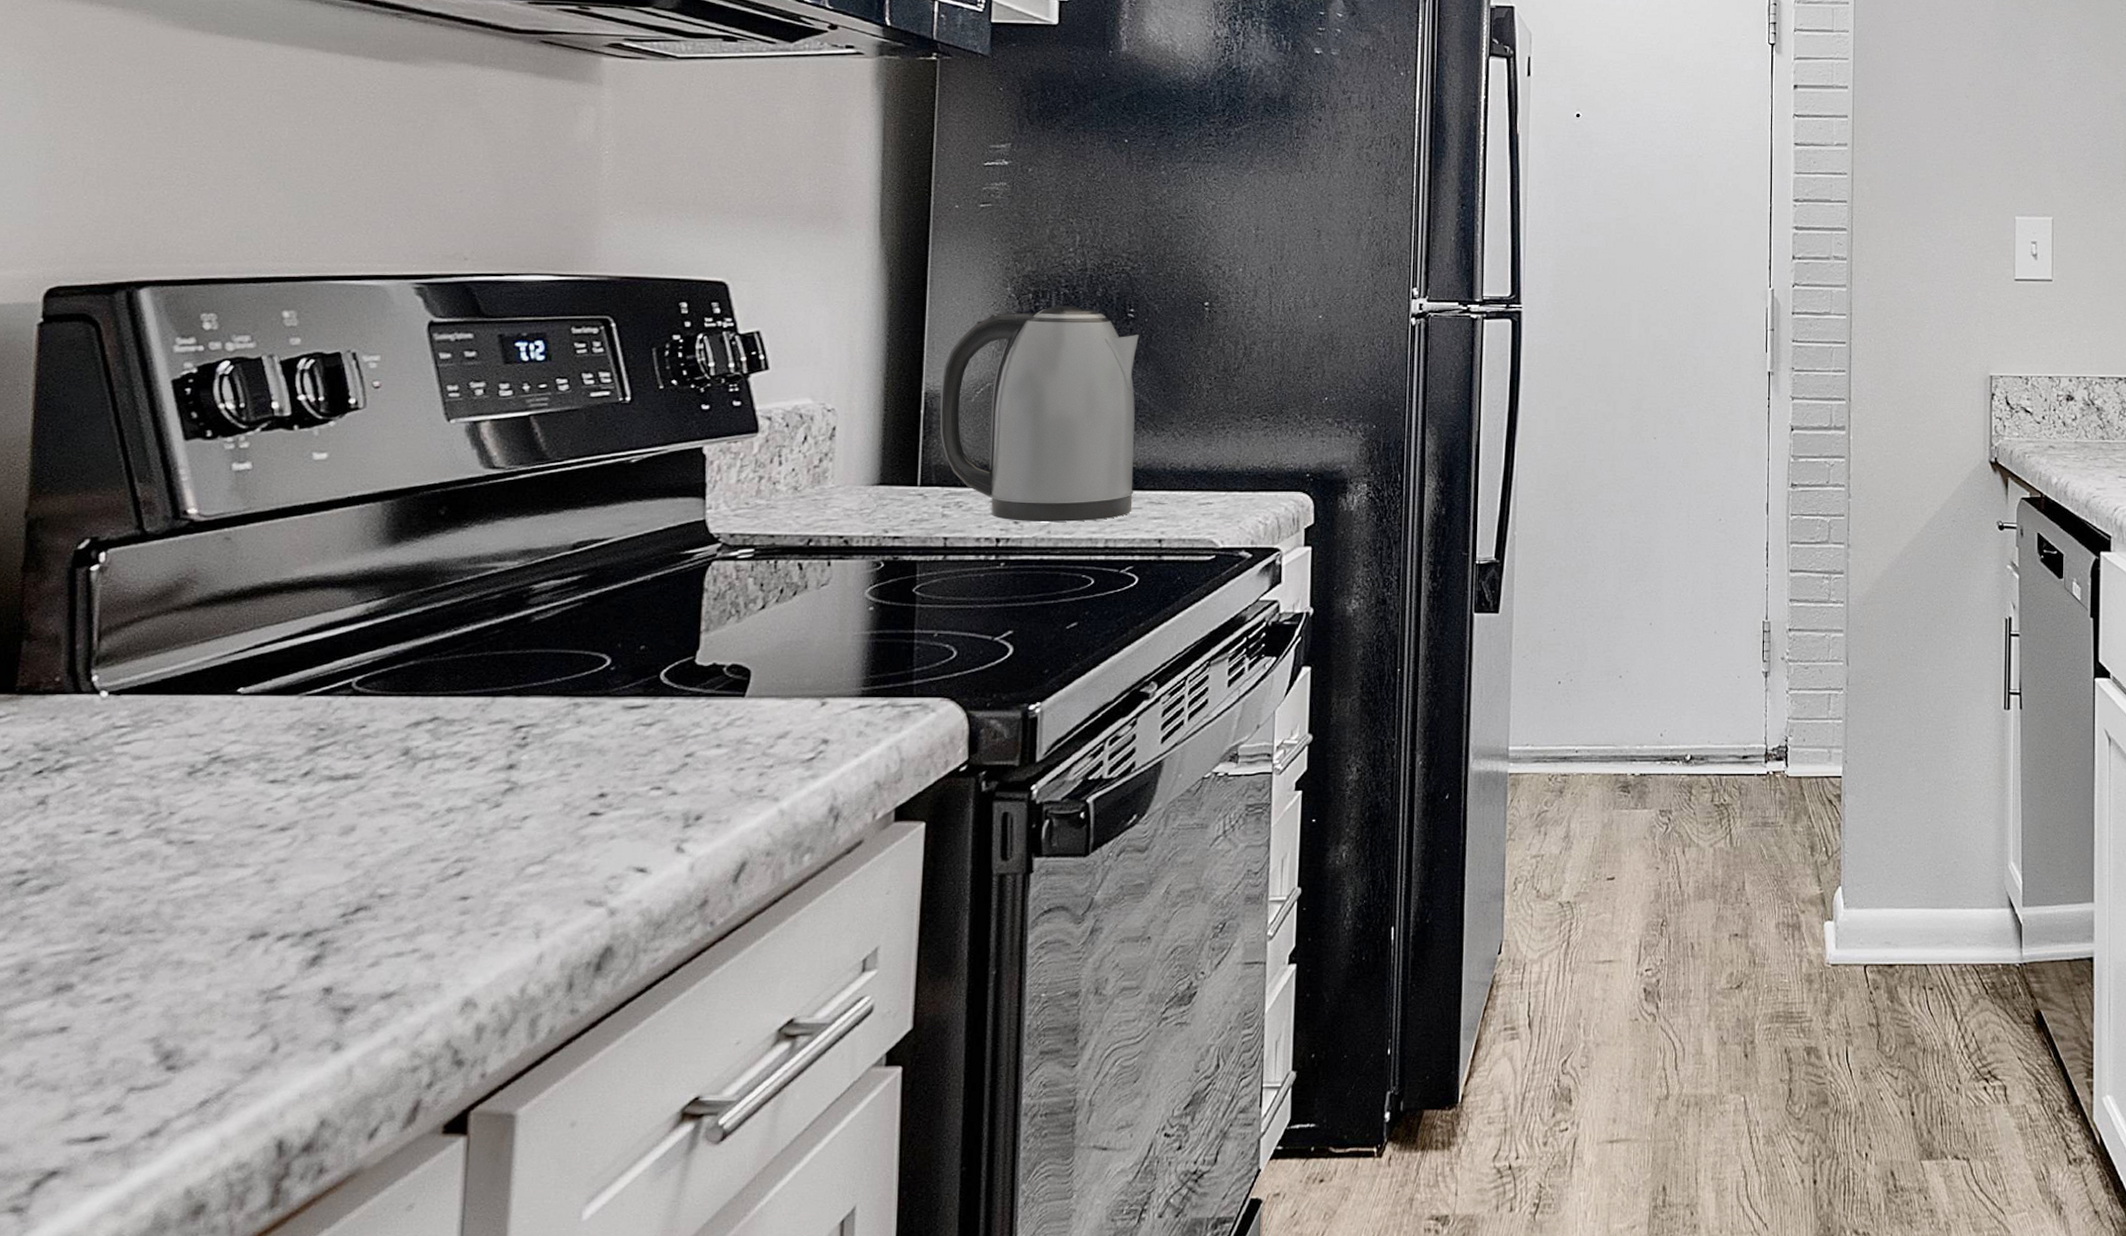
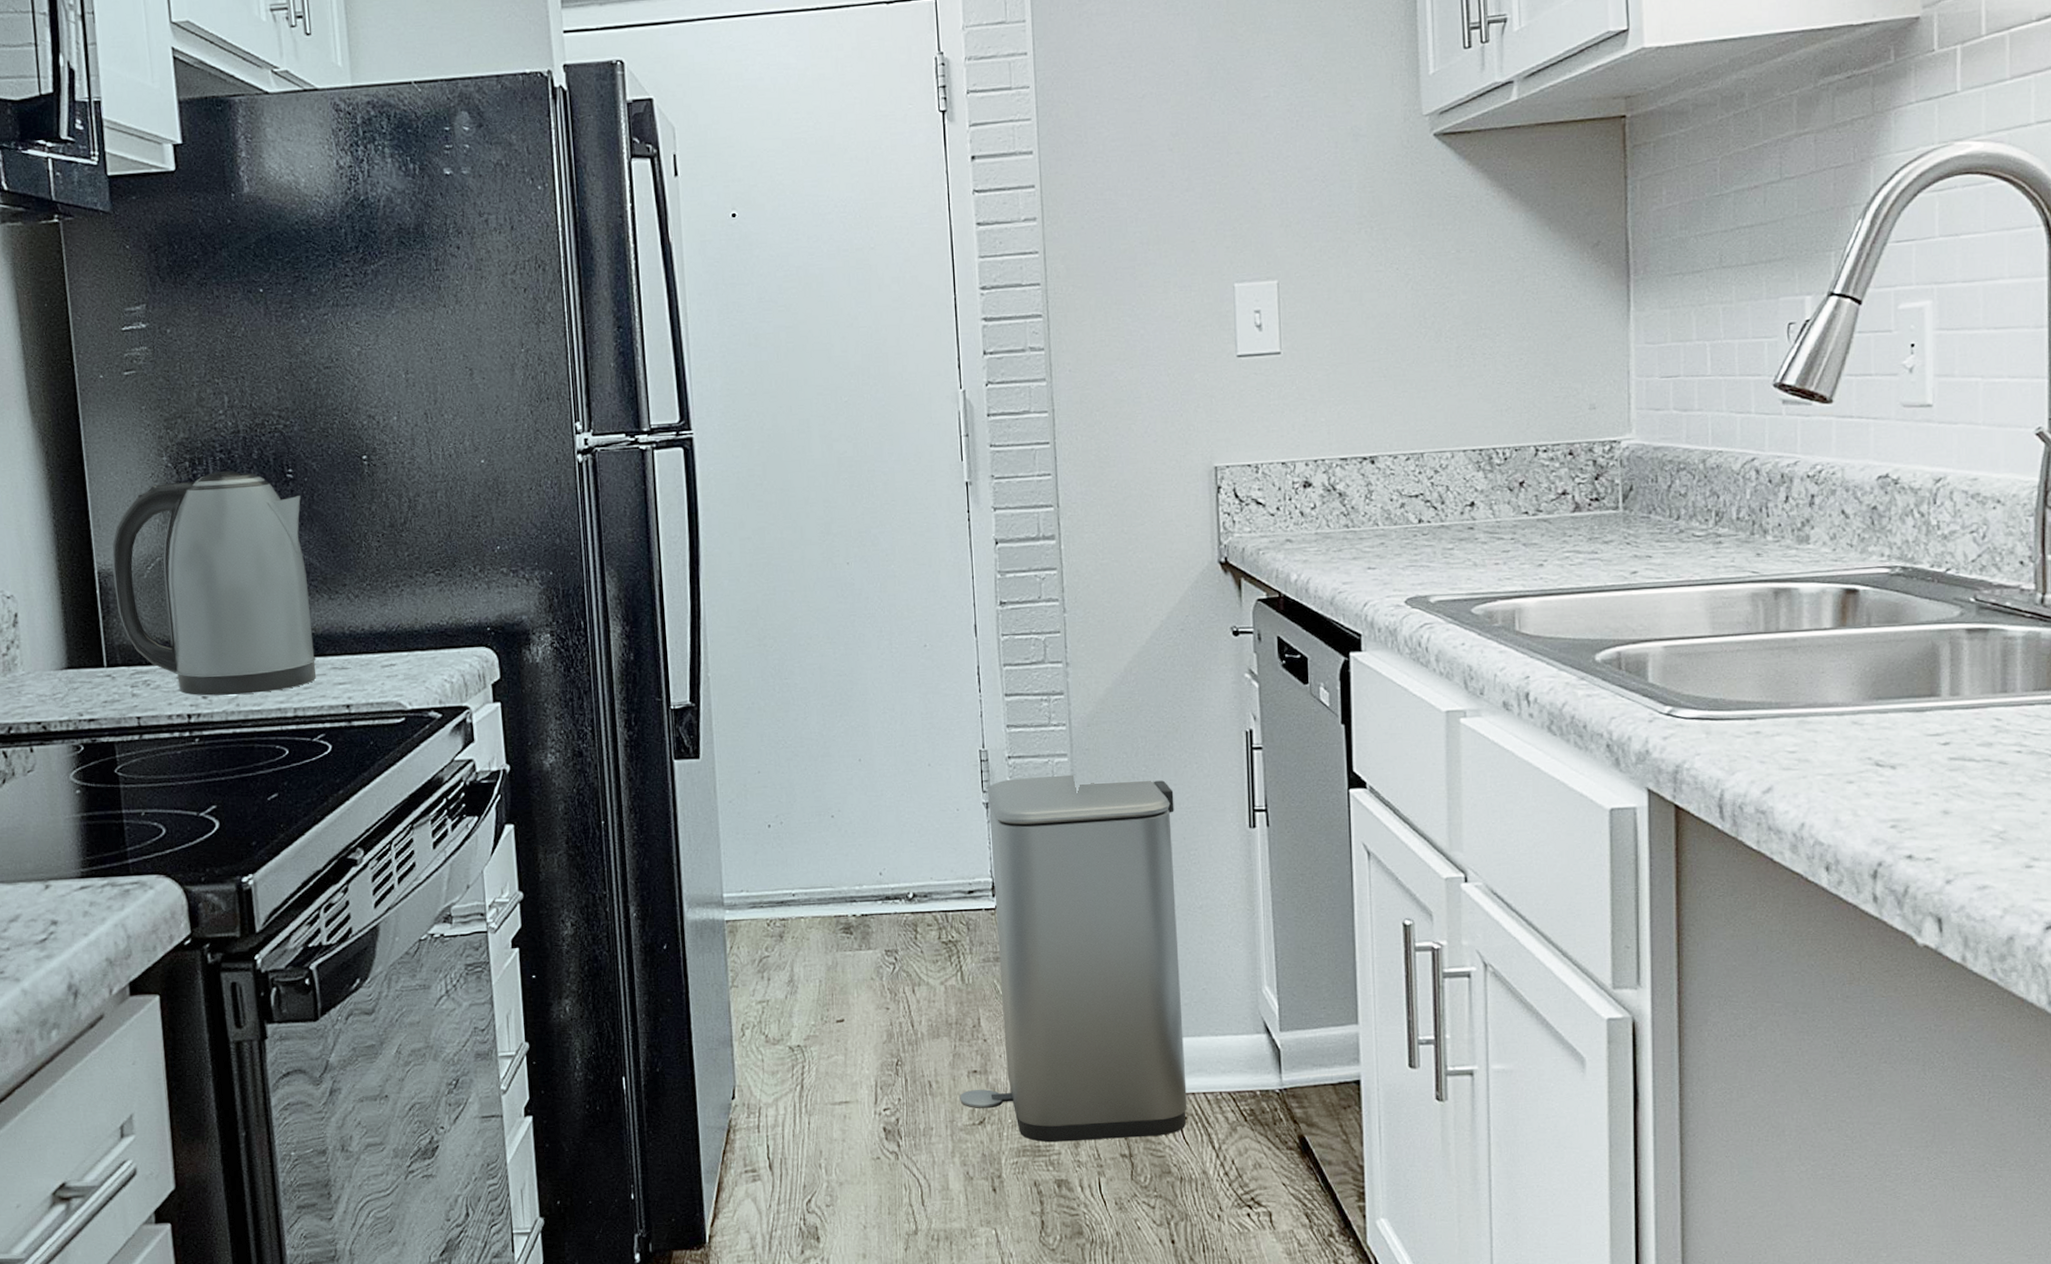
pedal bin: none [1720,649,1938,1009] -> present [960,774,1187,1143]

